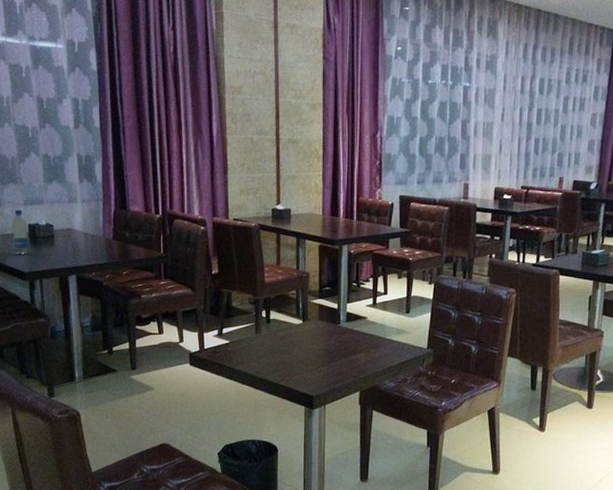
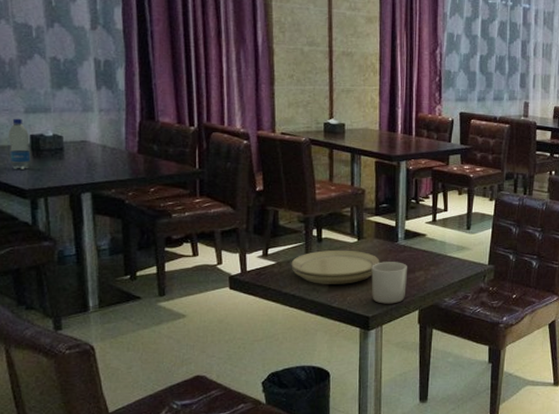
plate: none [243,330,323,364] -> present [291,249,380,284]
mug: none [315,343,349,385] -> present [371,262,407,304]

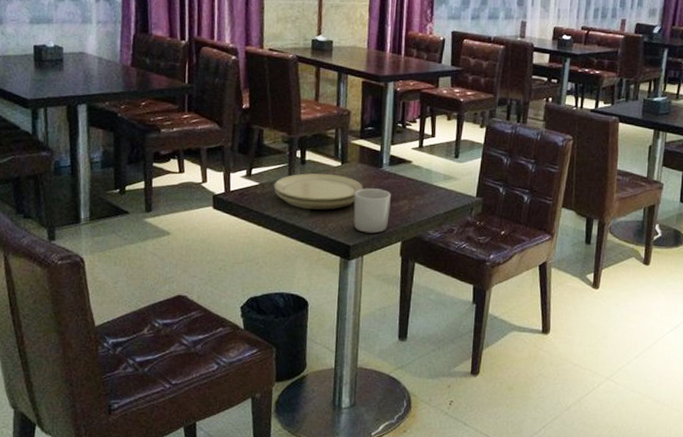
bottle: present [9,118,31,169] -> none [14,28,34,79]

